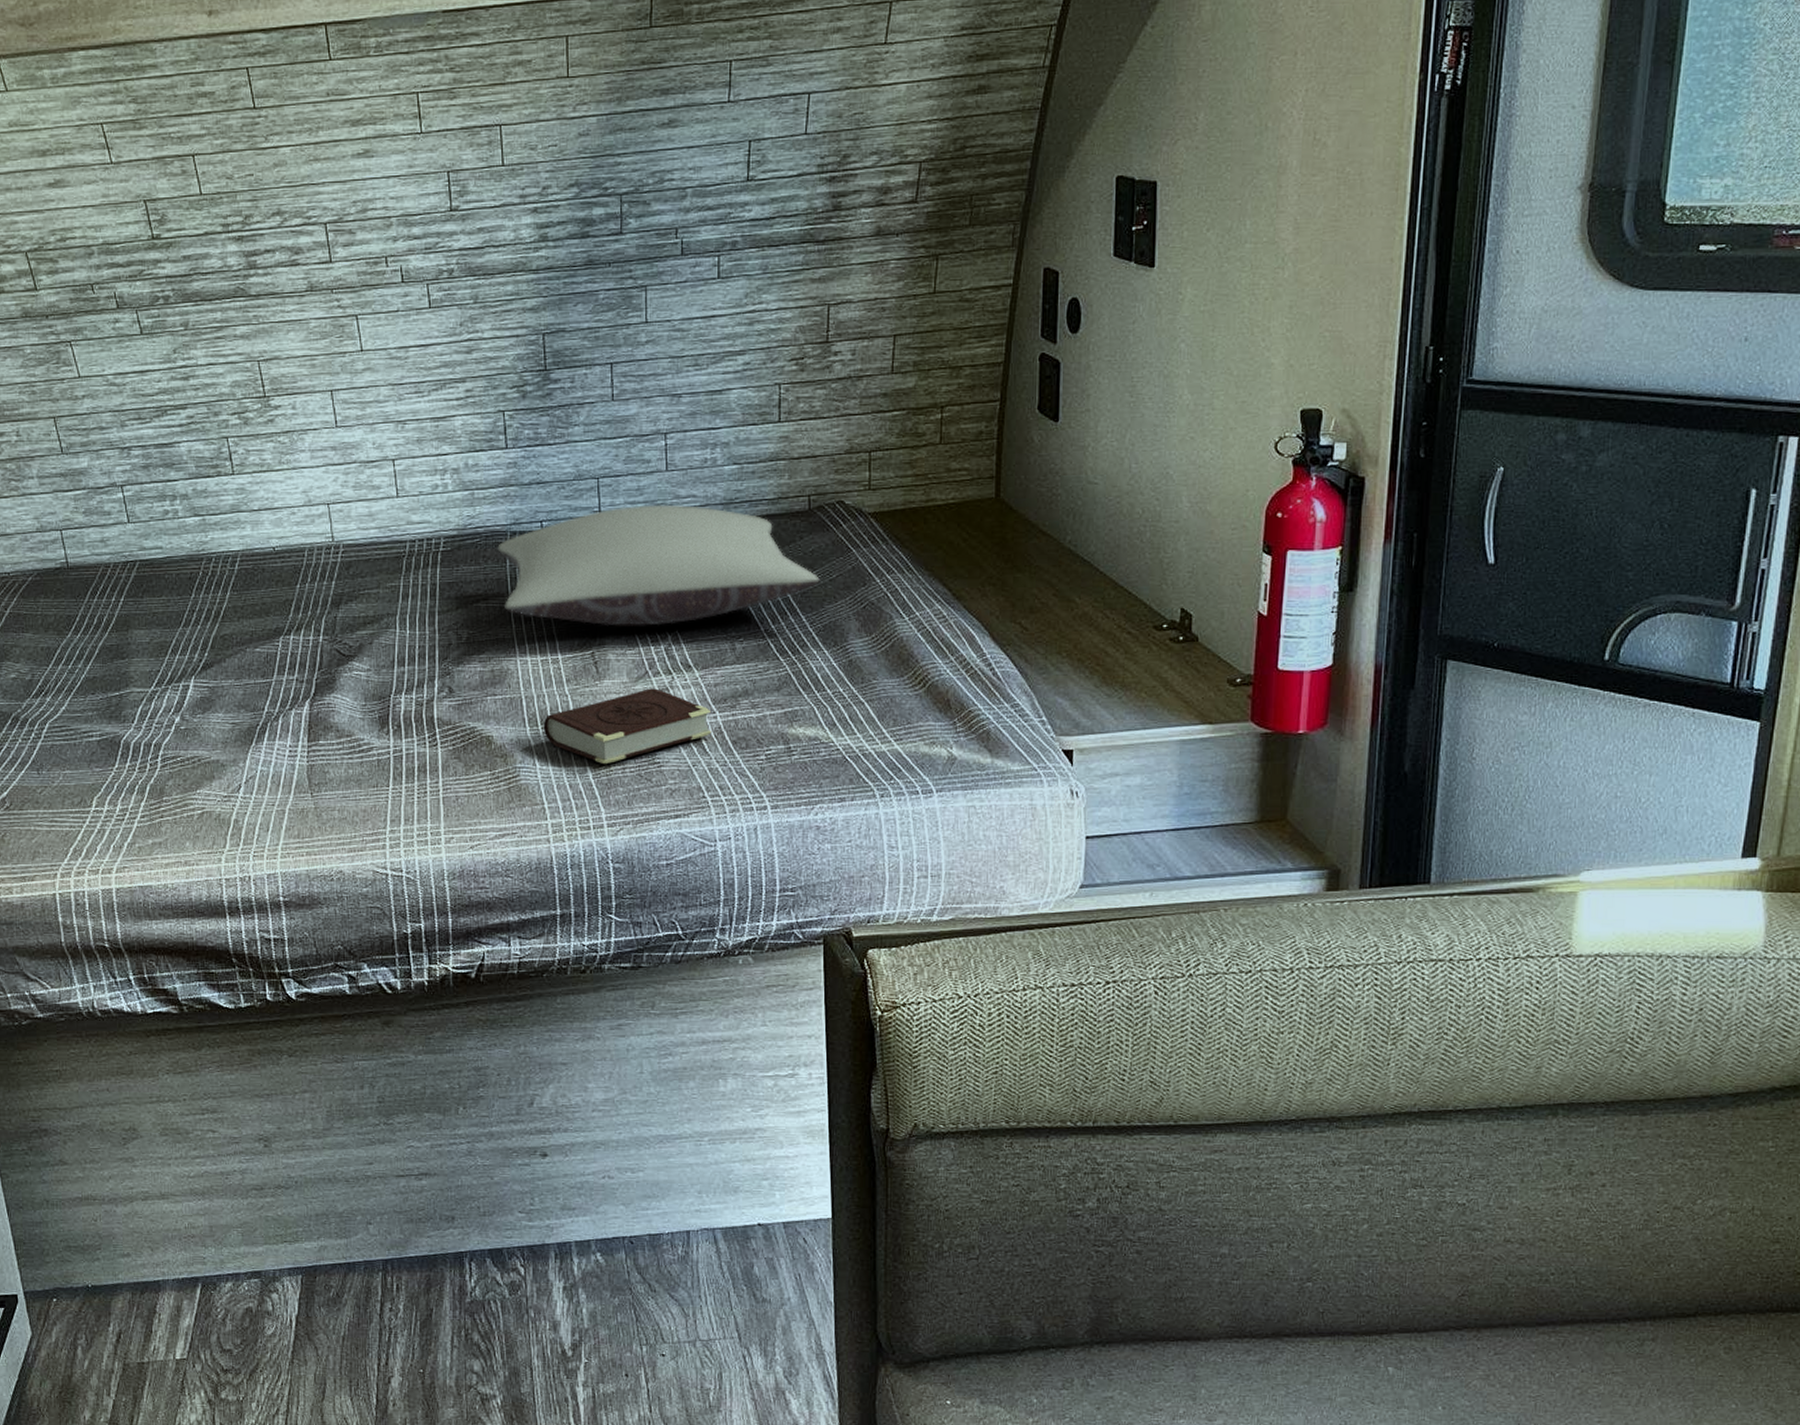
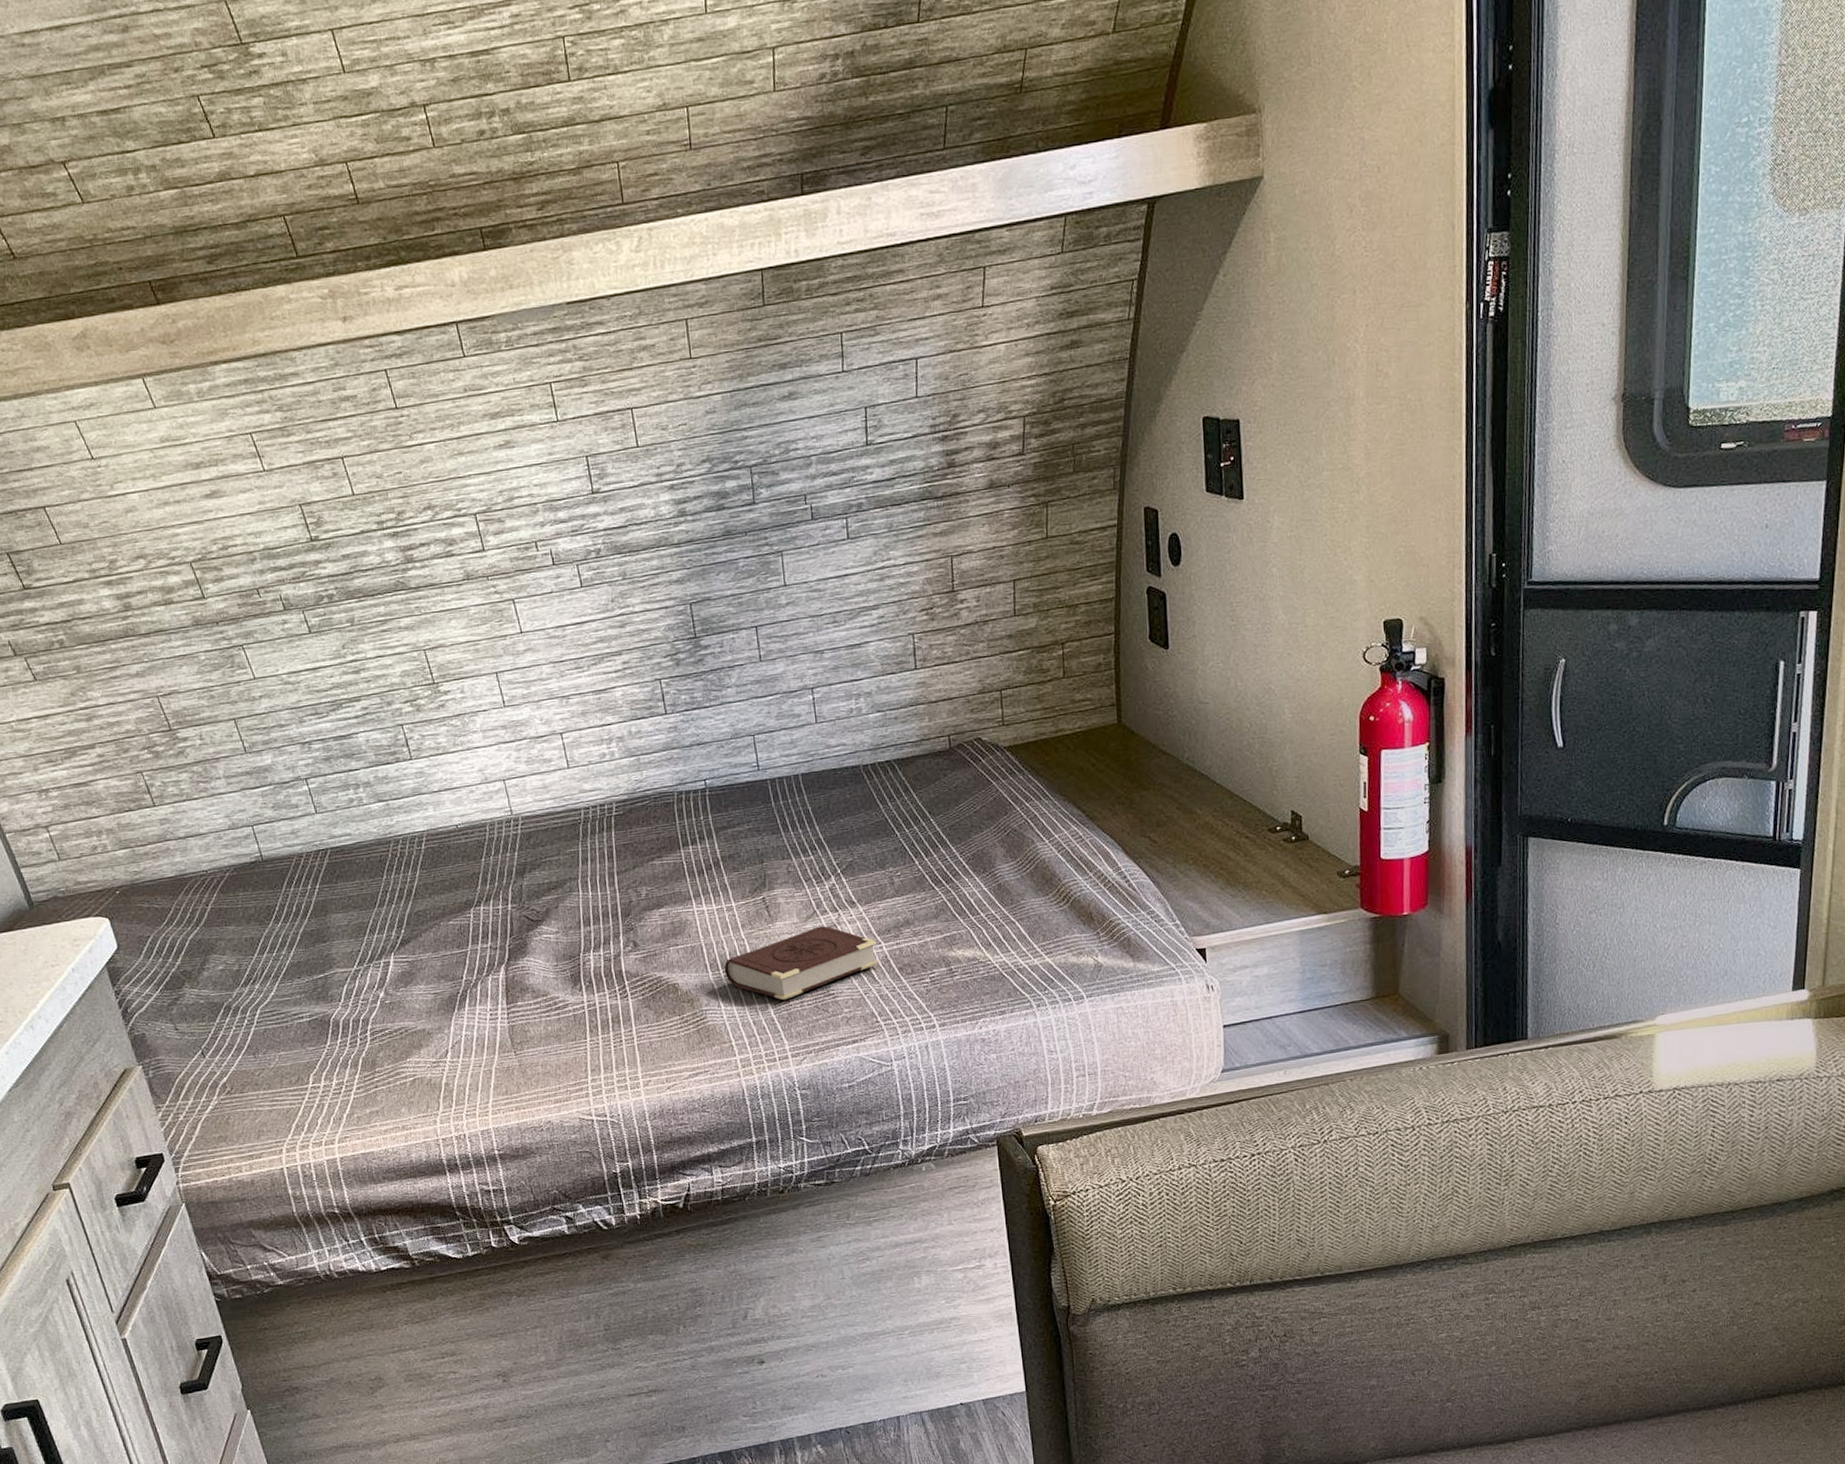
pillow: present [497,504,820,626] -> none [666,753,965,872]

